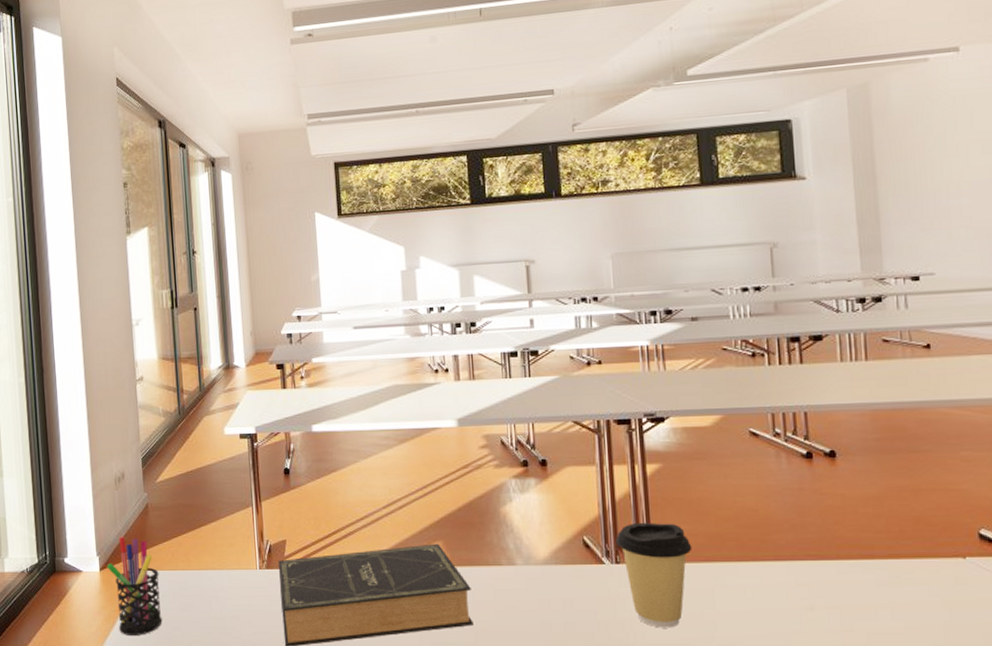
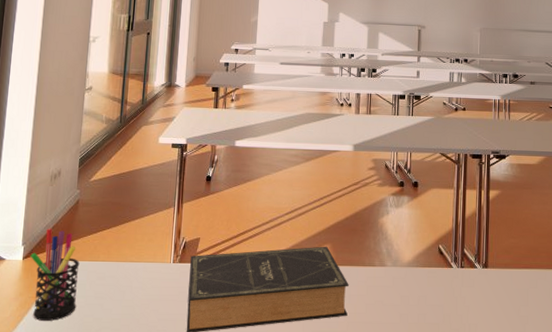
coffee cup: present [616,522,692,628] -> none [463,235,516,320]

